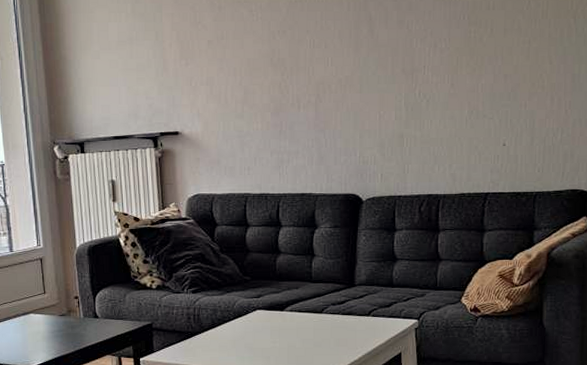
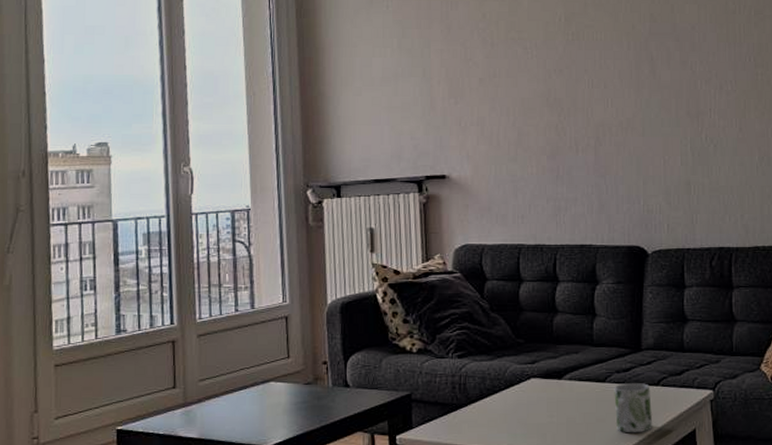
mug: none [330,314,364,356] -> present [614,383,653,433]

